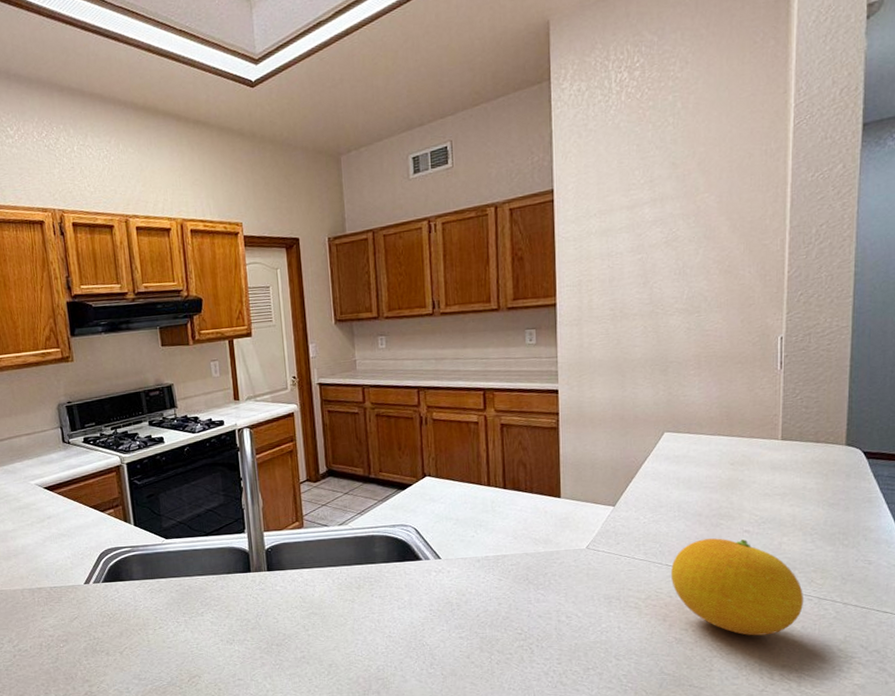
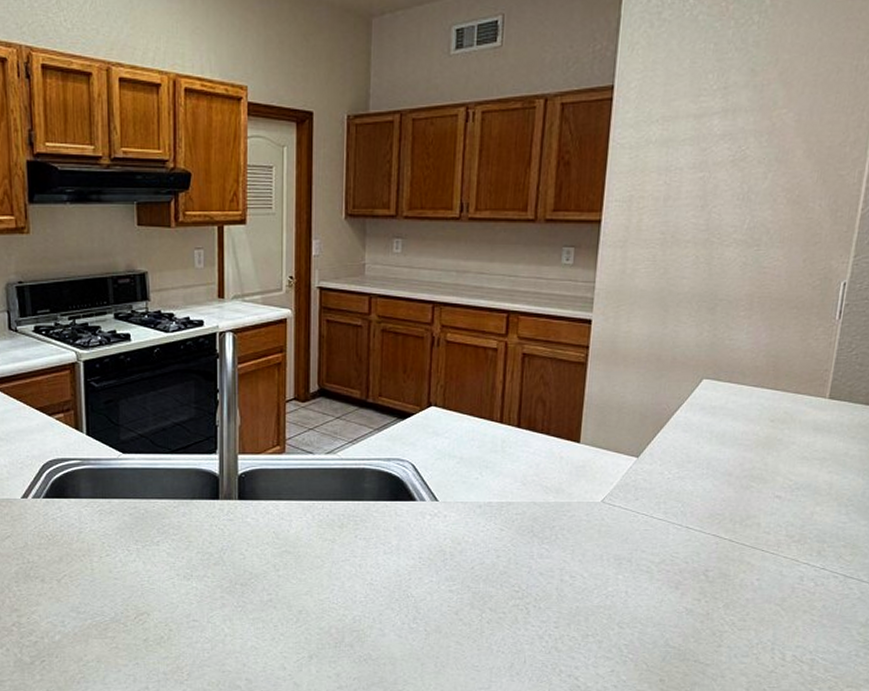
fruit: present [671,538,803,636] -> none [690,502,830,612]

